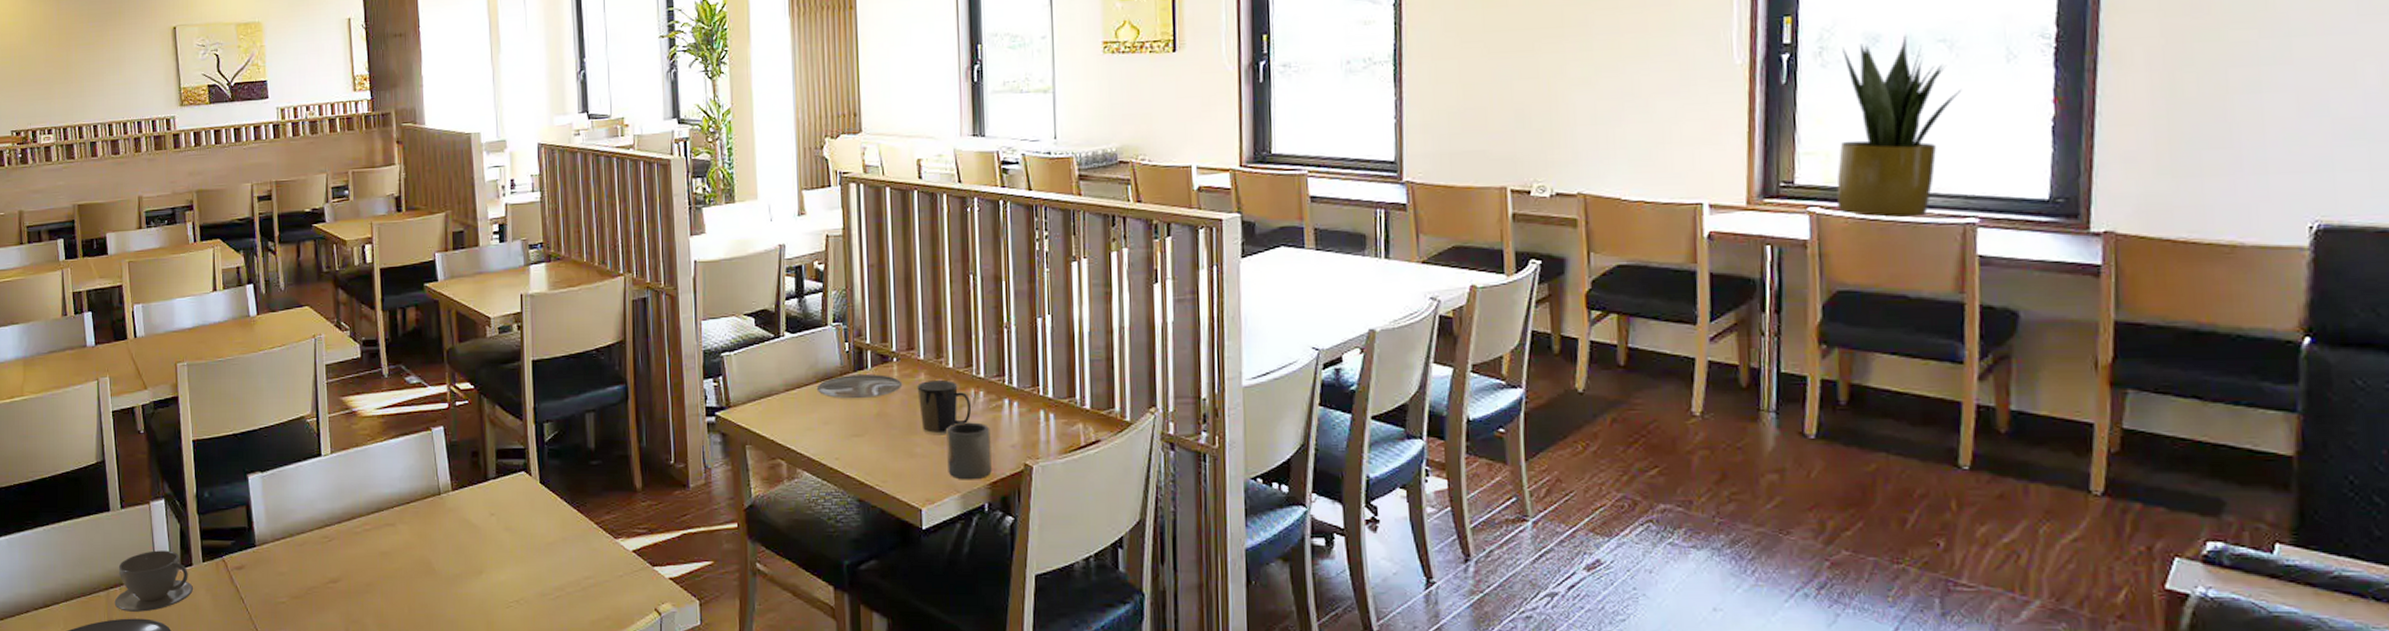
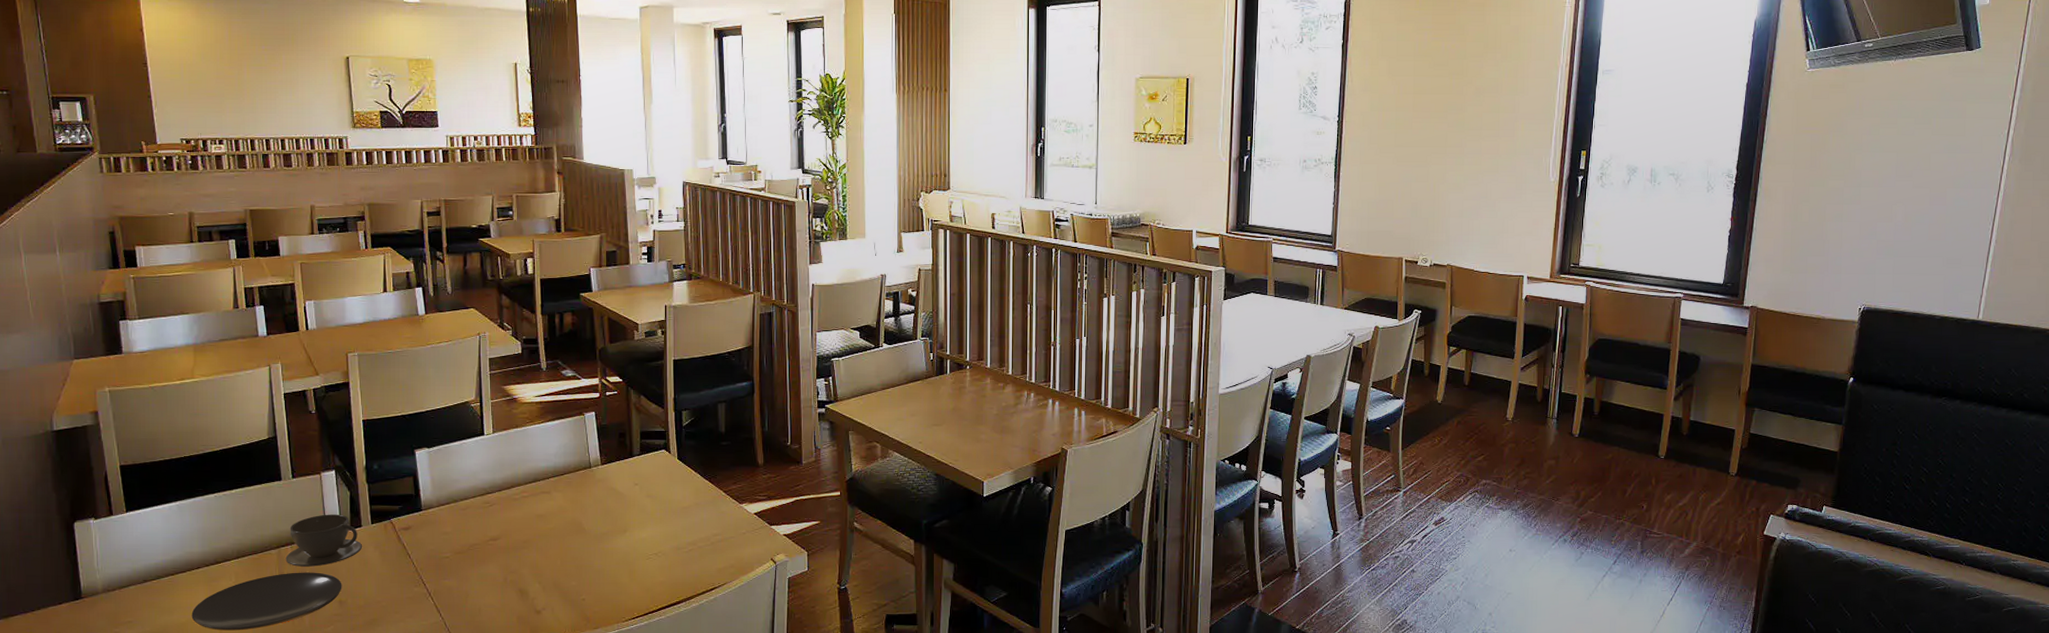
plate: present [816,374,903,401] -> none [906,378,973,398]
mug: present [917,379,972,435] -> none [984,383,1025,426]
cup: present [946,422,992,480] -> none [1005,416,1038,460]
planter: present [1837,36,1962,217] -> none [1603,170,1681,291]

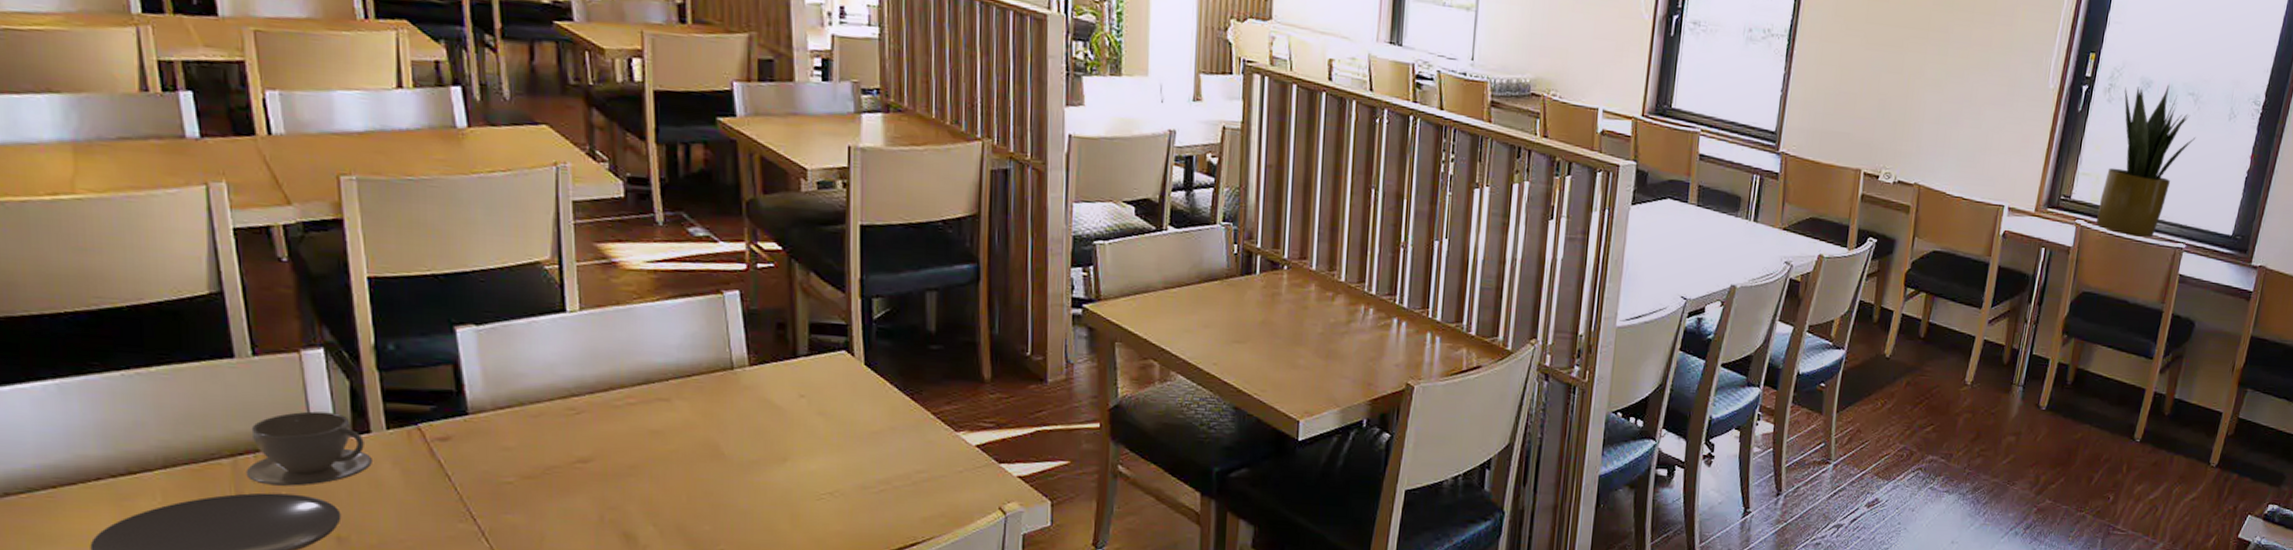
planter: none [1603,170,1681,291] -> present [2096,86,2196,237]

